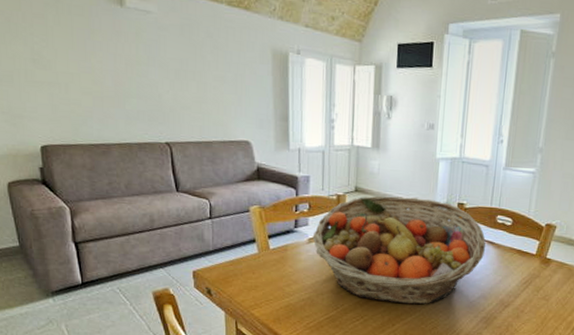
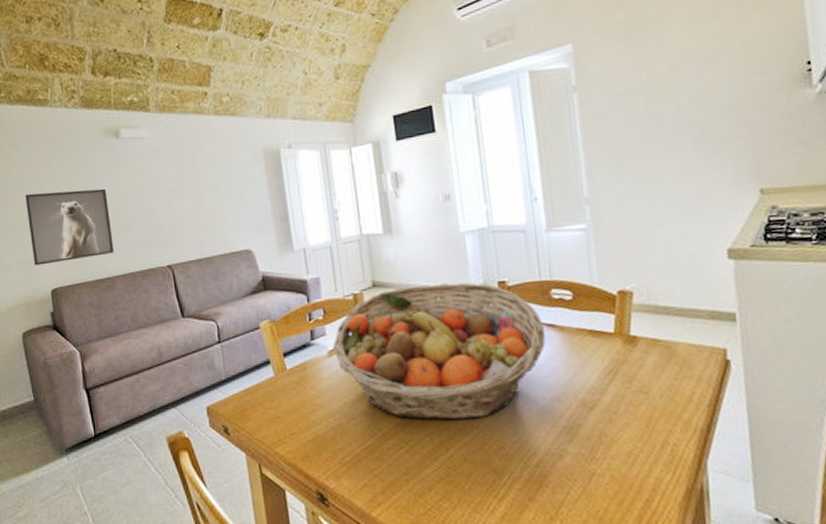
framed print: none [13,44,111,122] -> present [25,188,114,266]

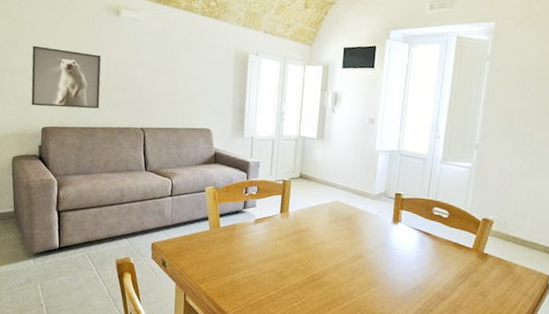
fruit basket: present [332,282,546,420] -> none [259,182,423,291]

